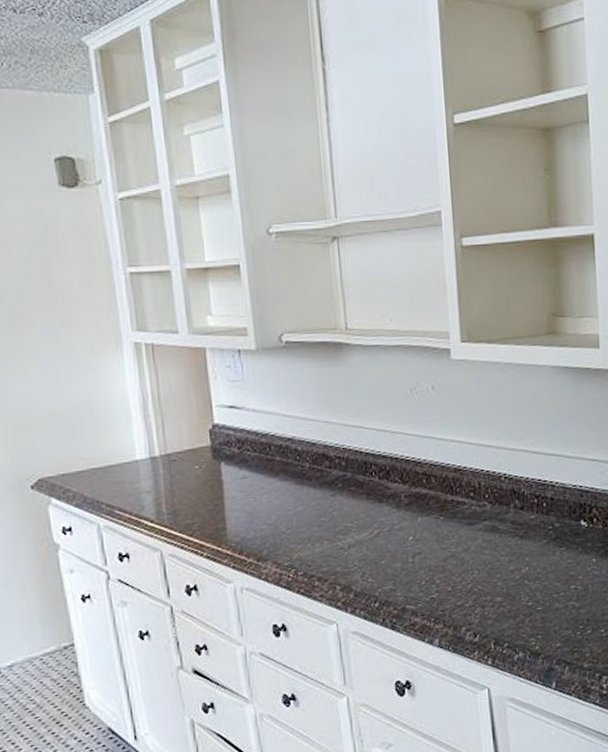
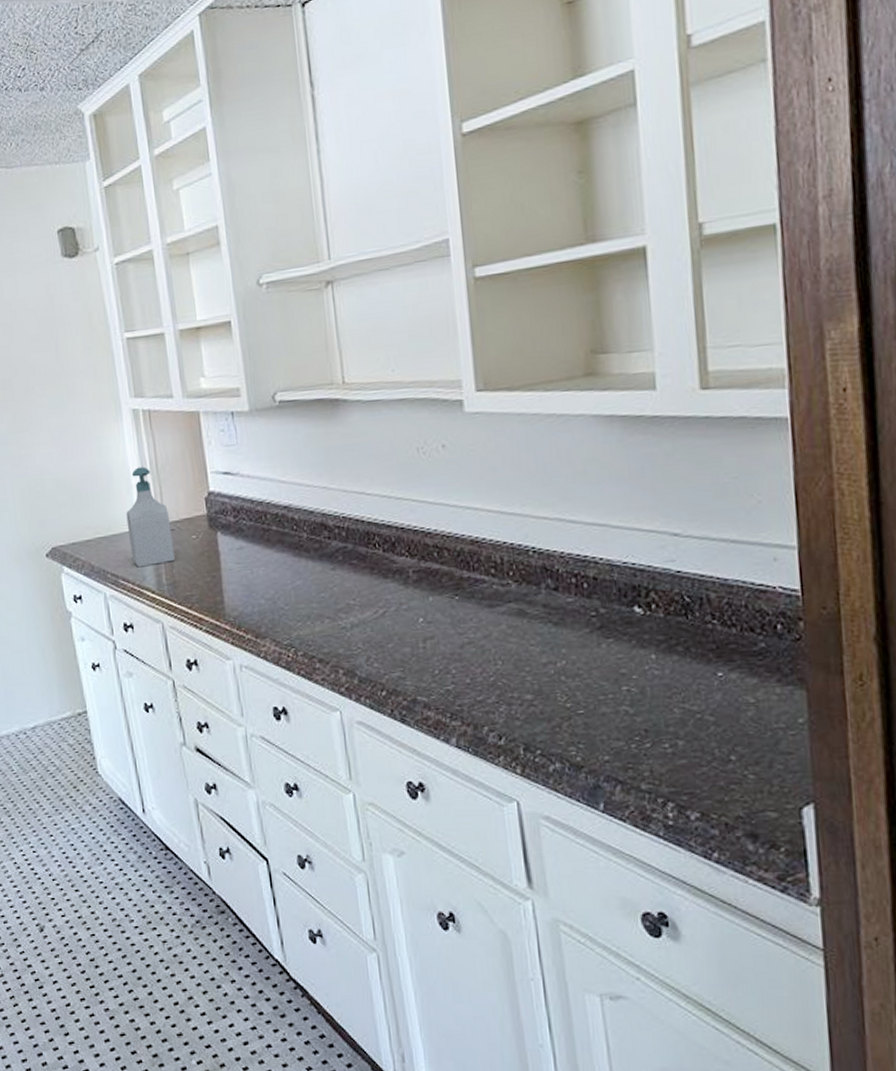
soap bottle: none [124,399,177,498] -> present [126,466,176,568]

